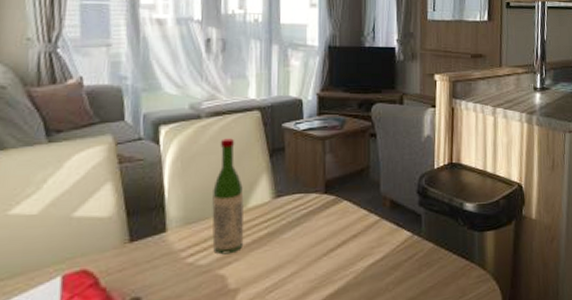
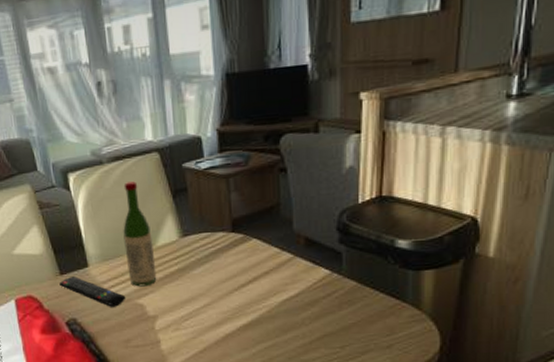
remote control: none [126,244,206,281] -> present [59,276,126,307]

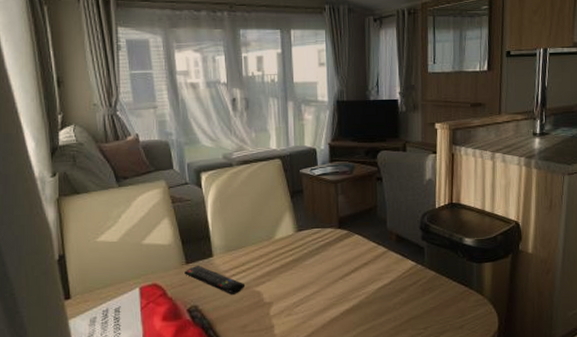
wine bottle: present [123,181,157,287] -> none [246,182,274,276]

